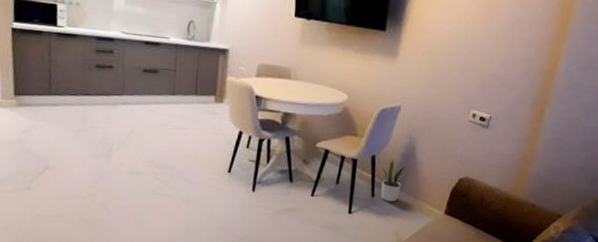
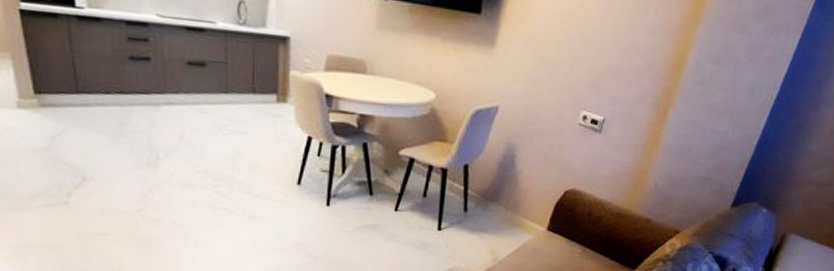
potted plant: present [381,158,407,202] -> none [474,168,505,217]

